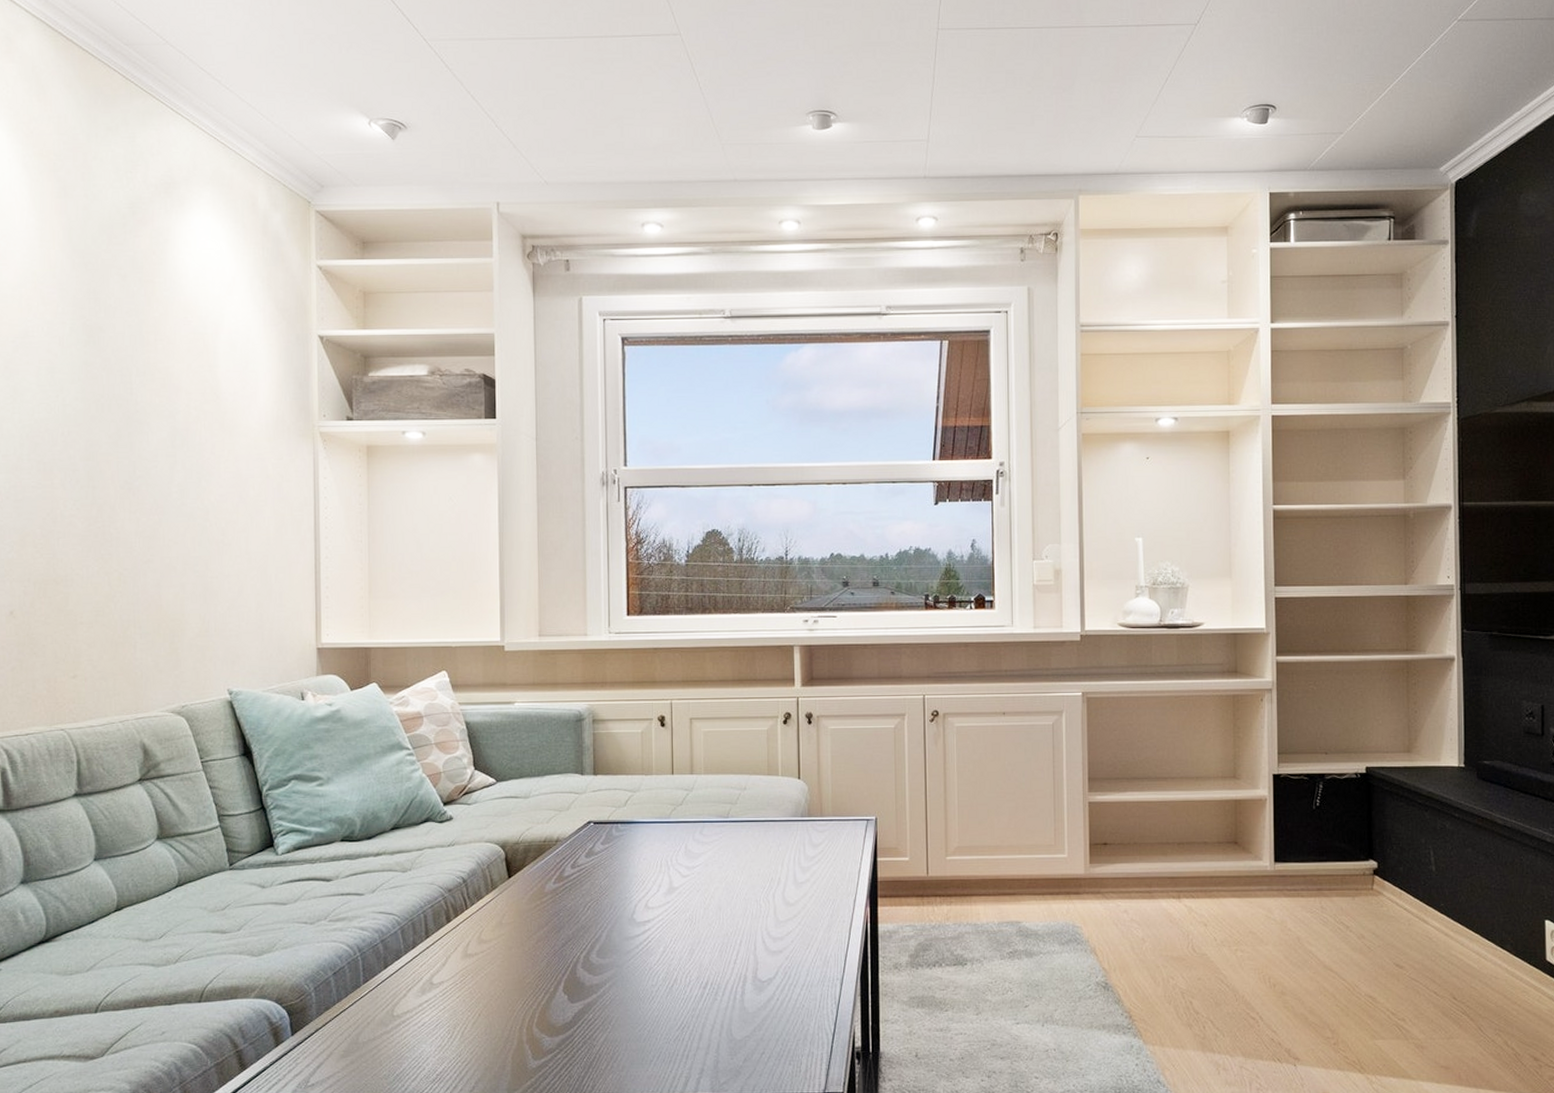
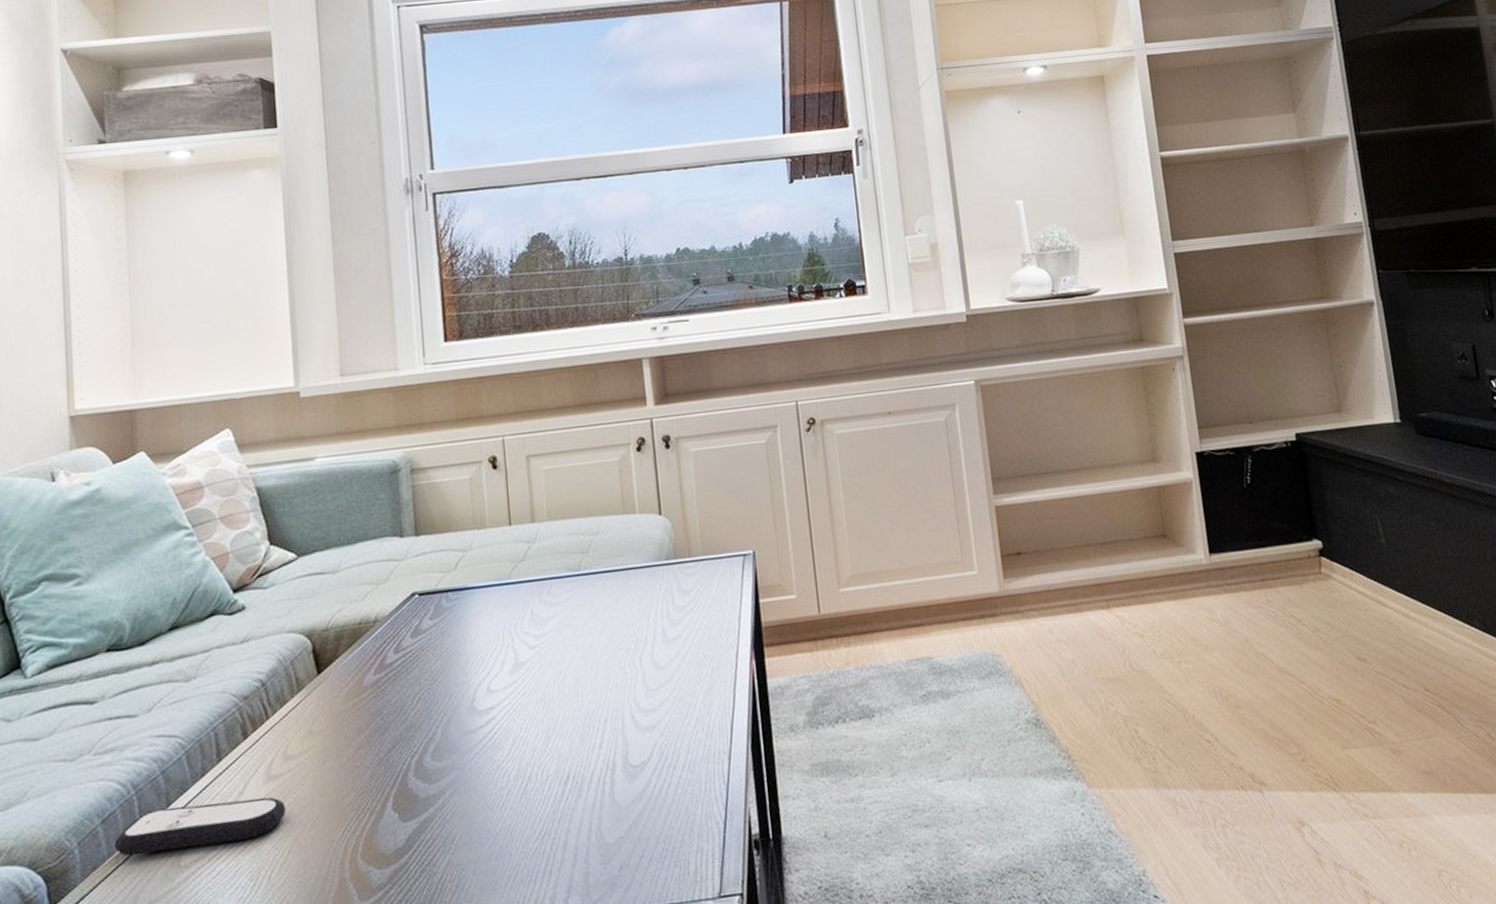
remote control: none [342,969,478,1003] -> present [114,797,286,856]

